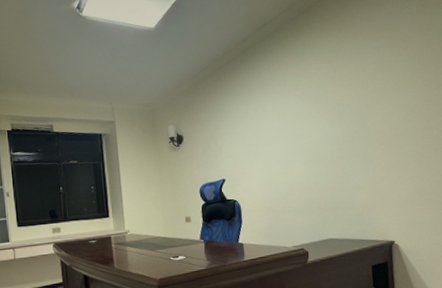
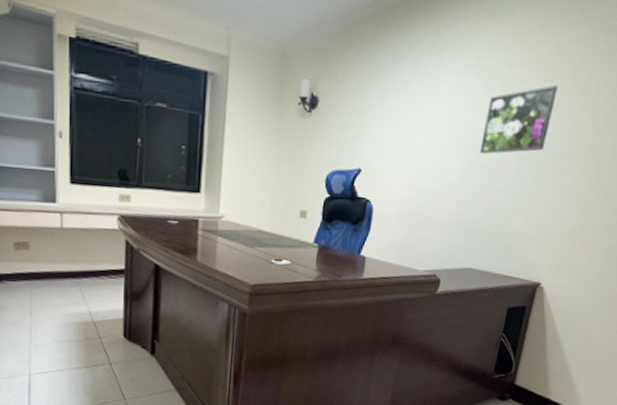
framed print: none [311,91,365,152] -> present [479,85,558,155]

